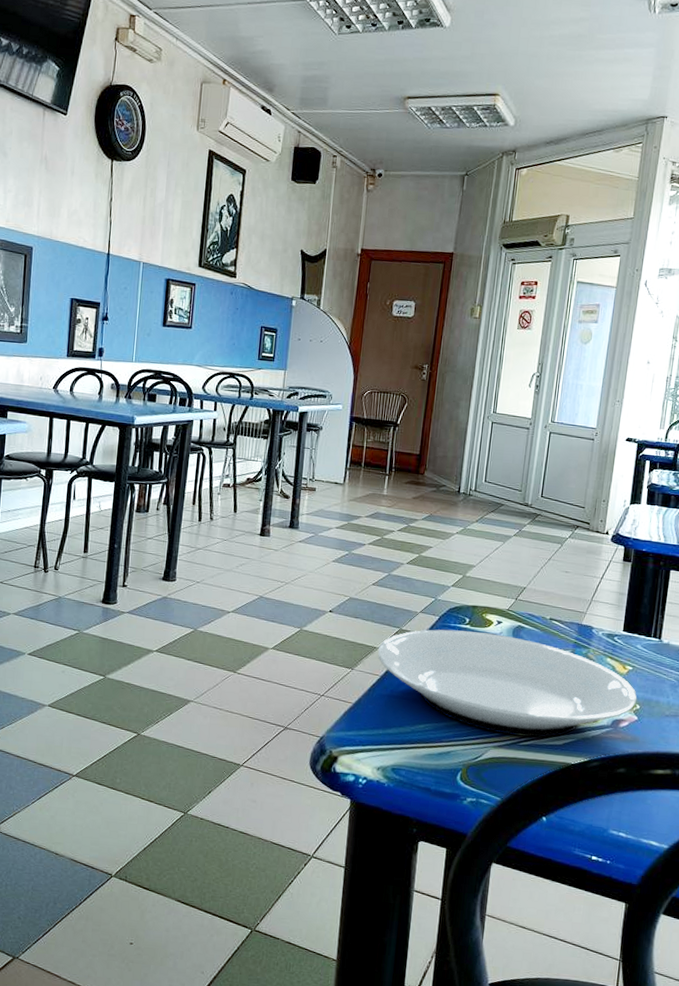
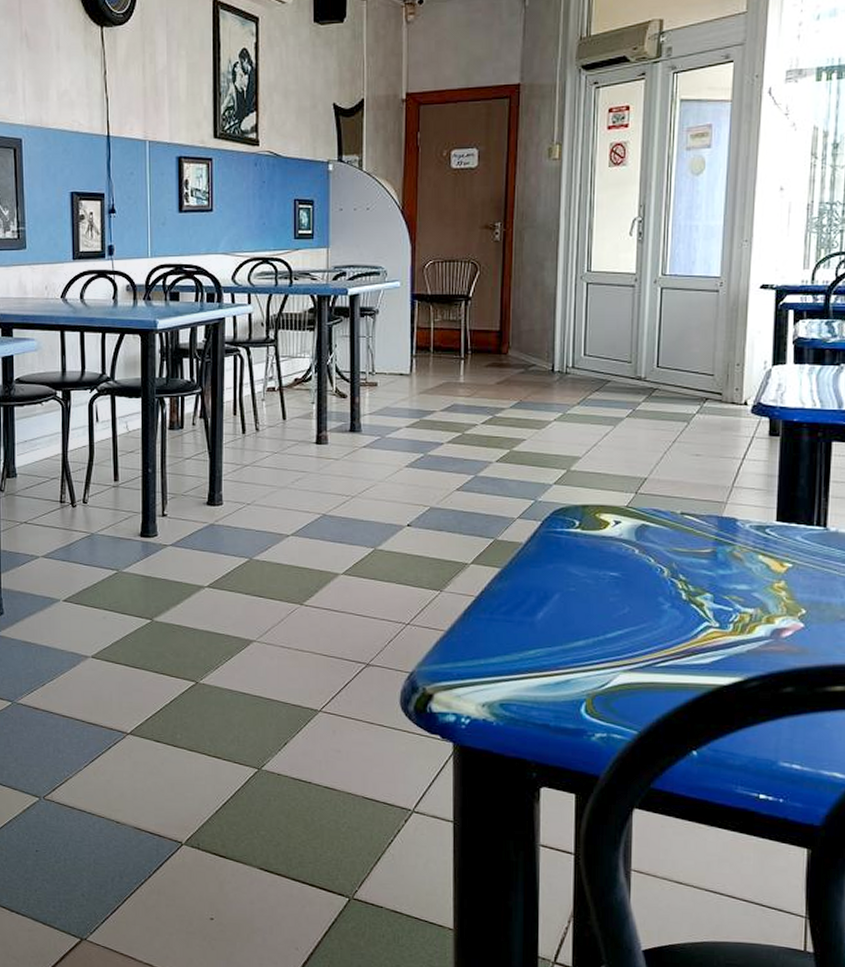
plate: present [378,629,637,738] -> none [469,536,802,657]

